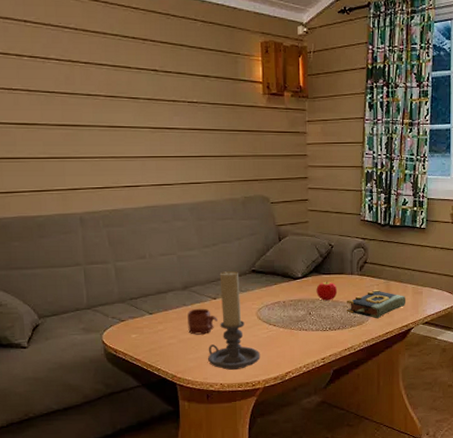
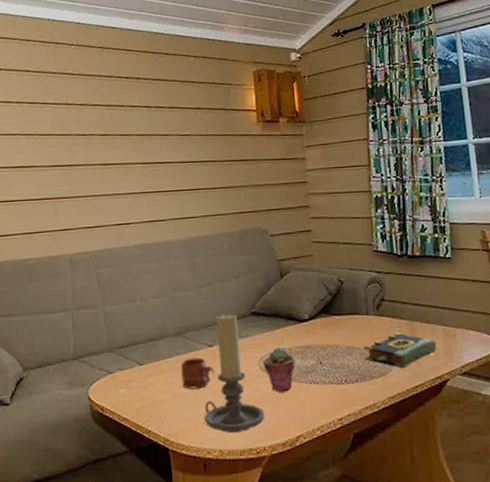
potted succulent: none [260,300,288,338] -> present [263,347,296,393]
fruit: present [316,281,338,301] -> none [326,323,352,347]

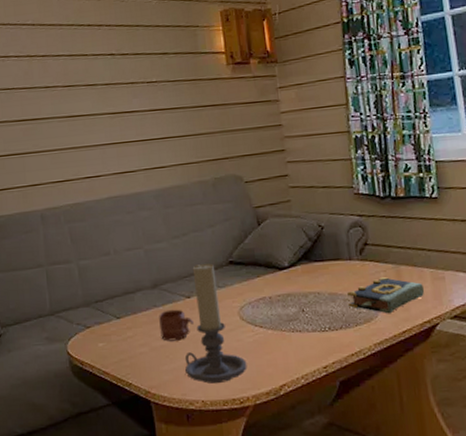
potted succulent: present [263,347,296,393] -> none [243,296,277,342]

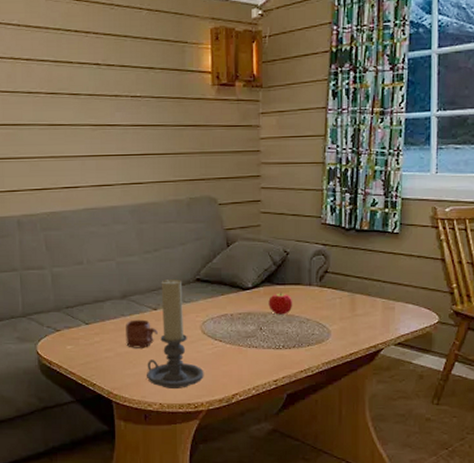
fruit: none [307,270,335,294] -> present [268,293,293,315]
book: present [347,276,425,314] -> none [302,303,375,337]

